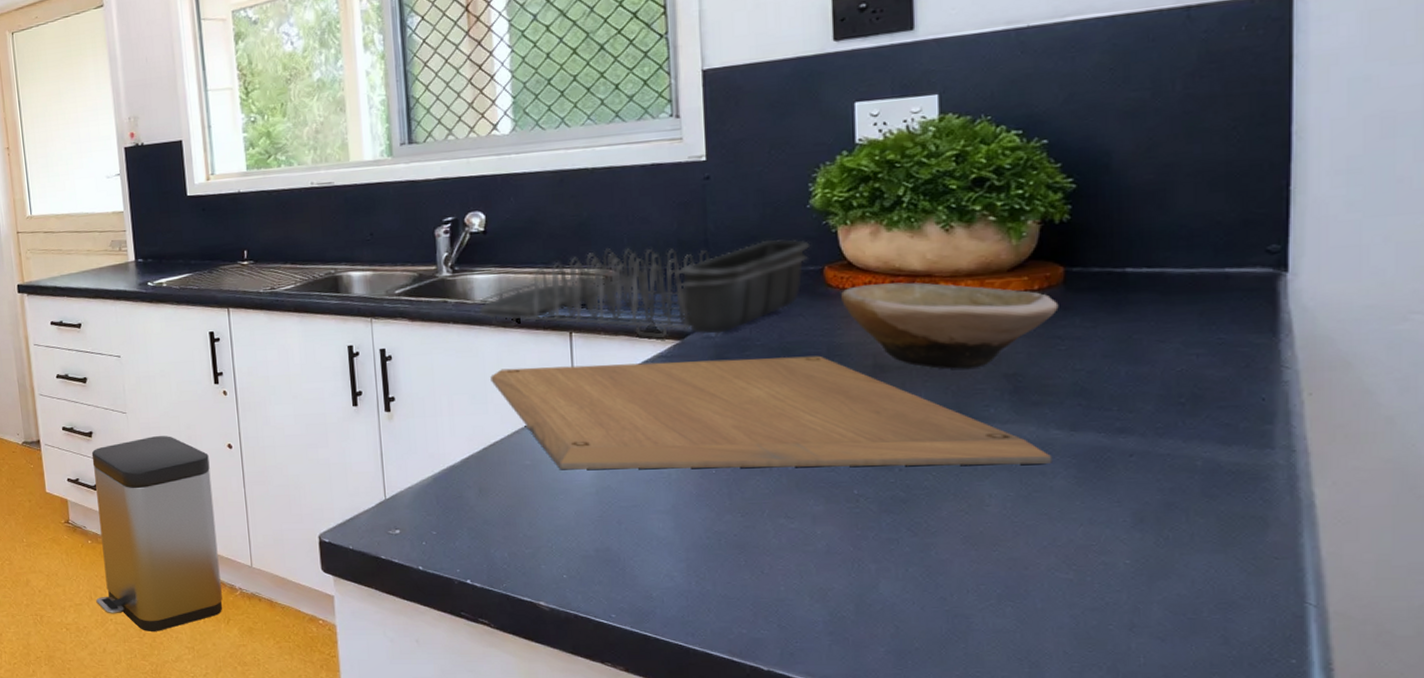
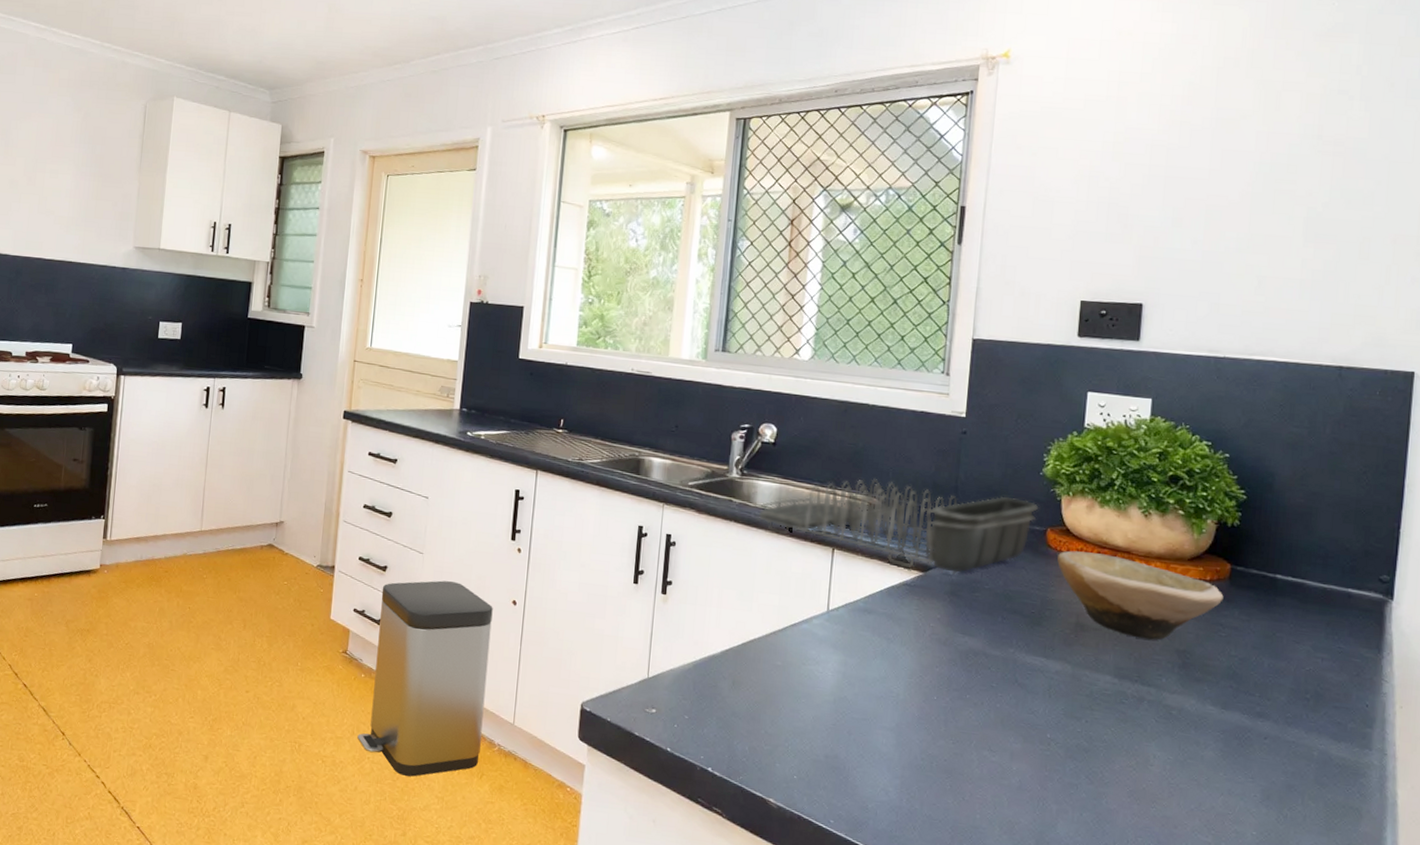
chopping board: present [490,355,1053,470] -> none [758,572,1206,736]

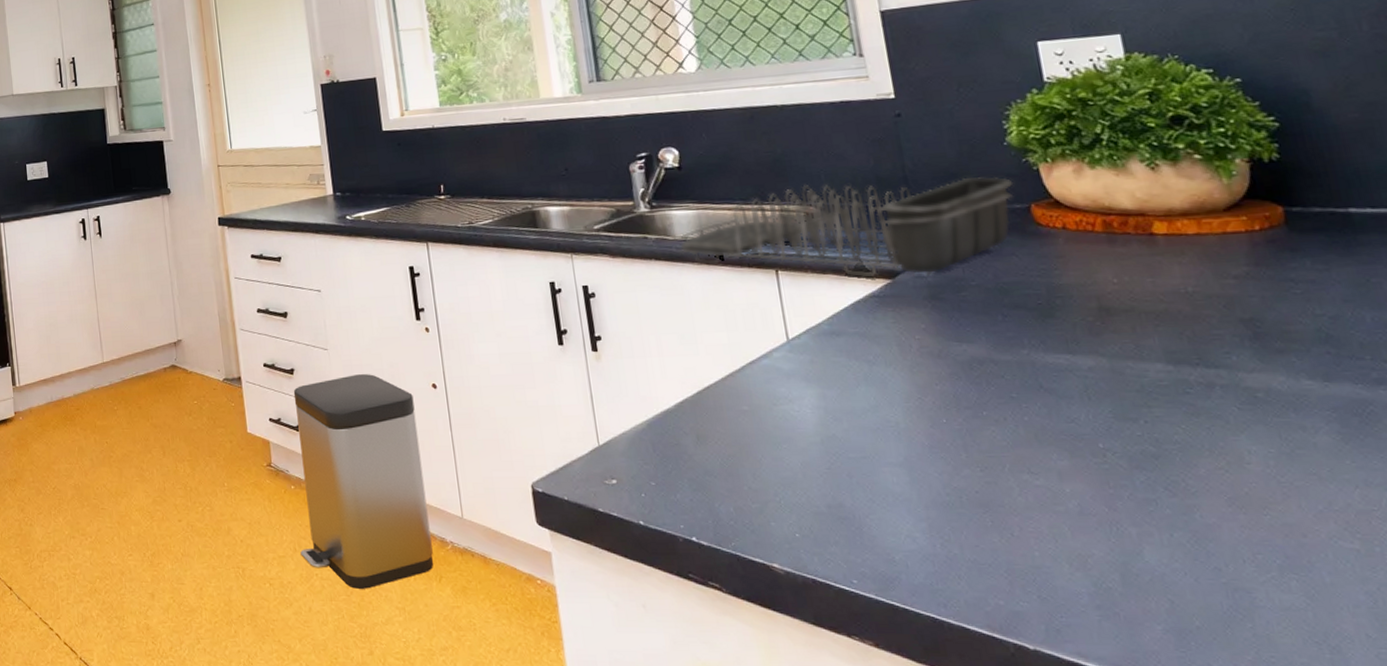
bowl: present [1057,550,1224,640] -> none [1053,221,1285,313]

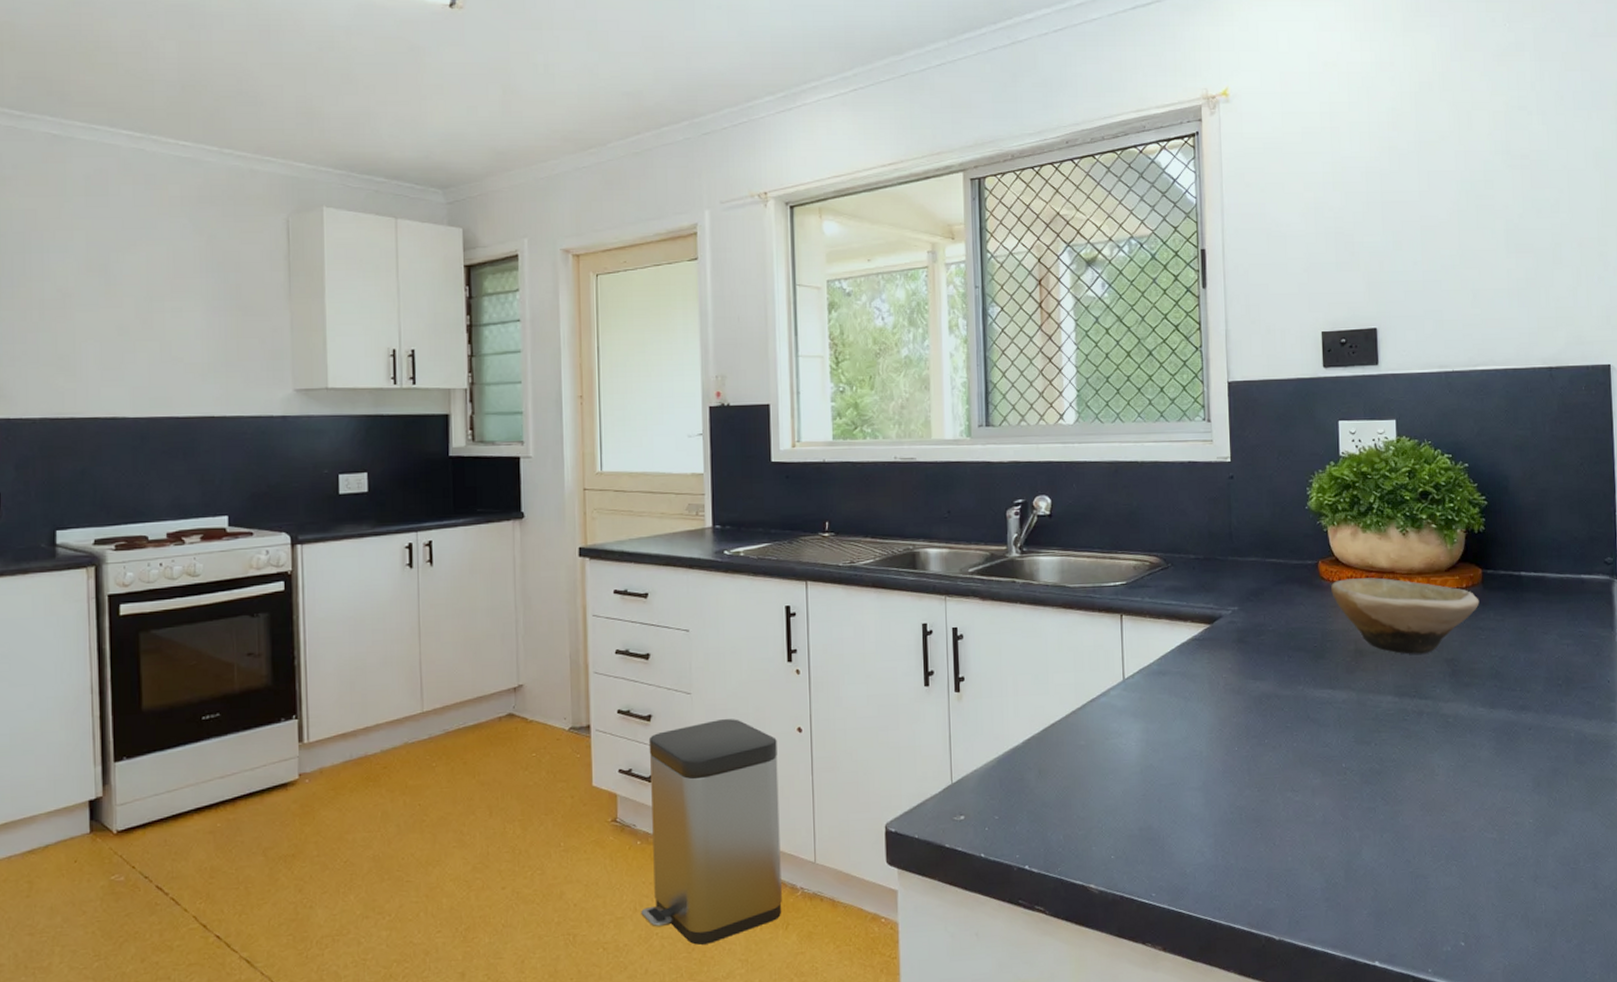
dish rack: present [680,176,1014,278] -> none [1043,535,1309,623]
bowl: none [1053,221,1285,313] -> present [1331,577,1479,654]

